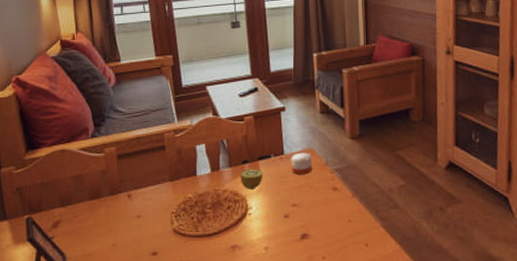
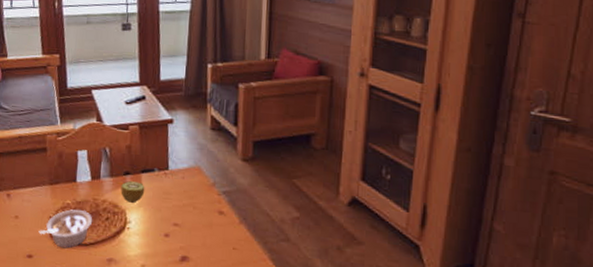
legume: none [162,201,215,241] -> present [38,209,93,249]
candle: present [291,152,312,175] -> none [175,169,199,194]

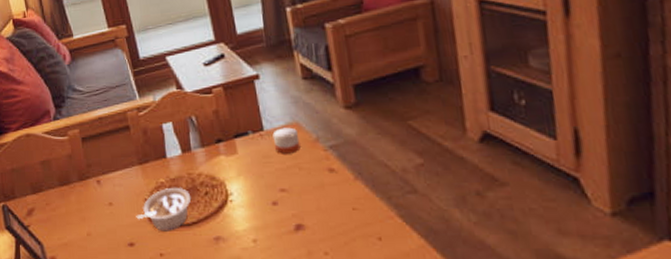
fruit: present [120,181,145,204] -> none [215,149,242,174]
candle: none [175,169,199,194] -> present [272,127,301,154]

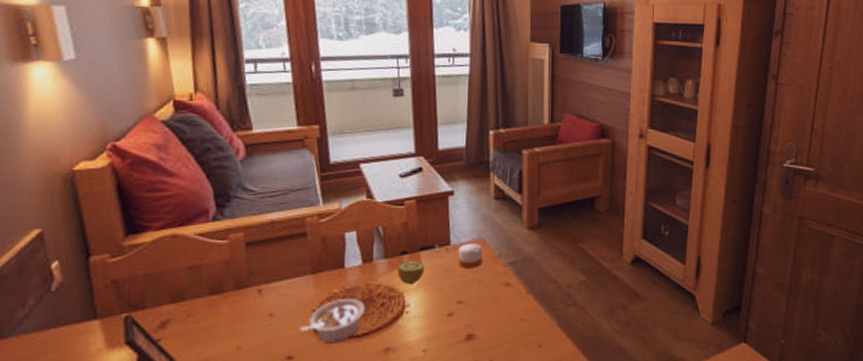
fruit: none [215,149,242,174] -> present [397,261,425,285]

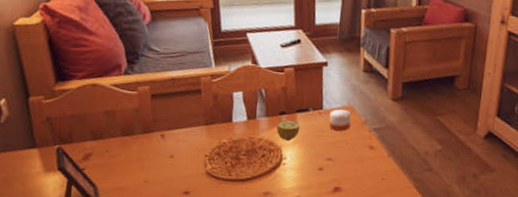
legume: present [300,297,366,343] -> none [195,147,249,184]

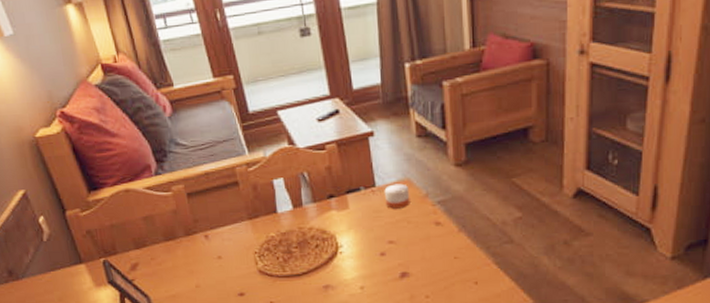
fruit: present [276,120,300,142] -> none [326,204,353,228]

